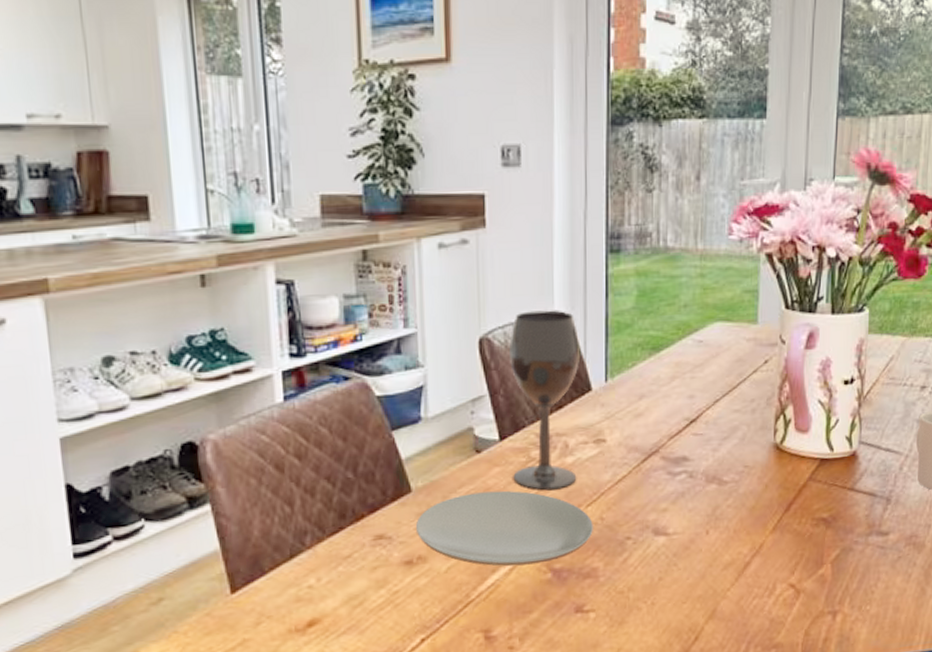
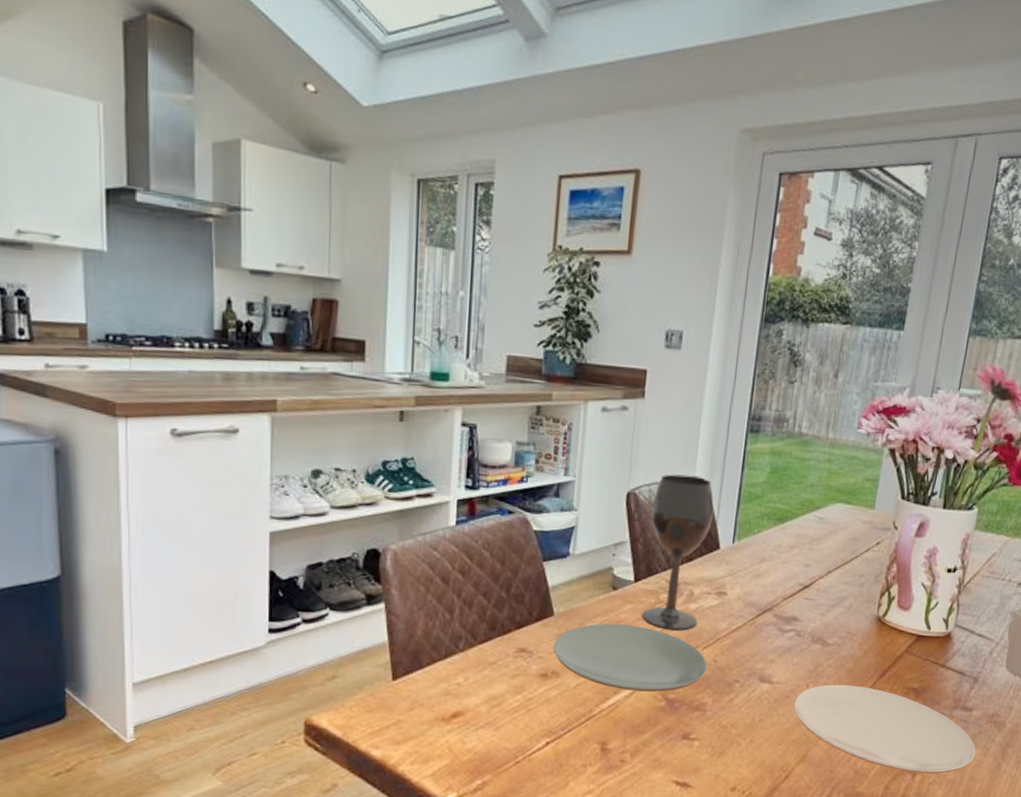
plate: none [696,524,897,613] -> present [794,684,976,774]

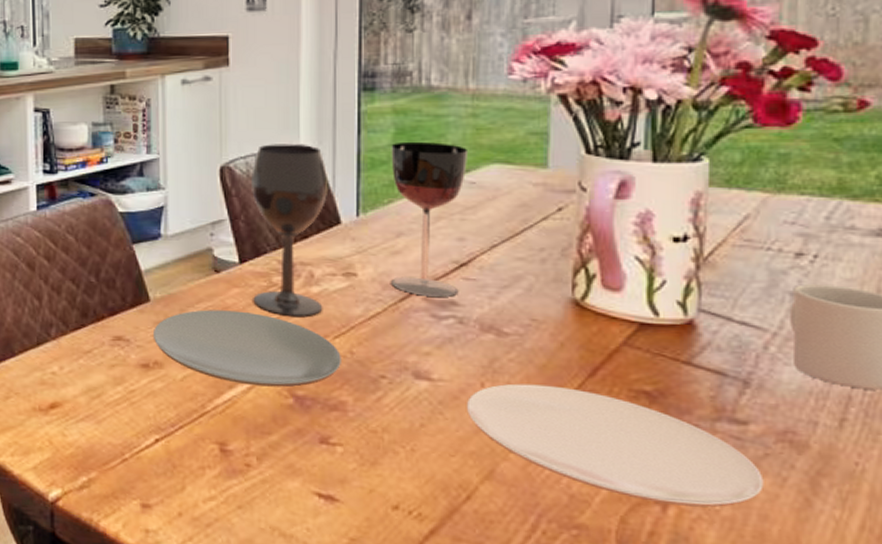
wineglass: none [752,479,821,614] -> present [391,141,467,297]

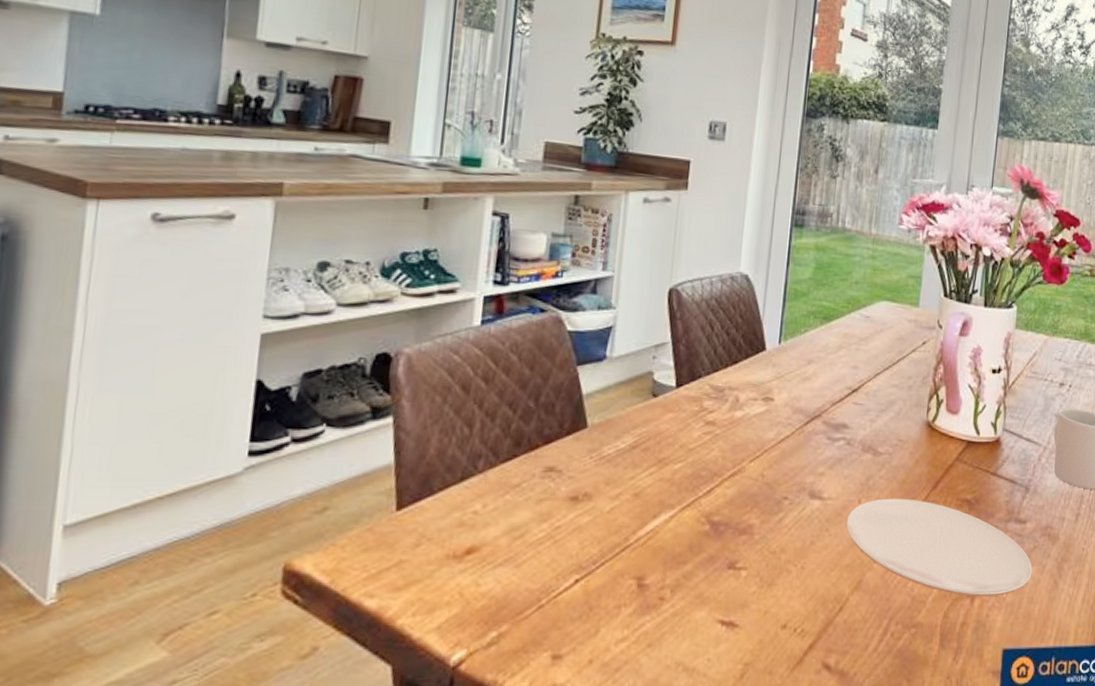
plate: present [152,309,341,388] -> none [585,436,754,514]
wine glass: present [251,144,329,317] -> none [684,269,760,442]
wineglass: present [391,141,467,297] -> none [800,276,866,420]

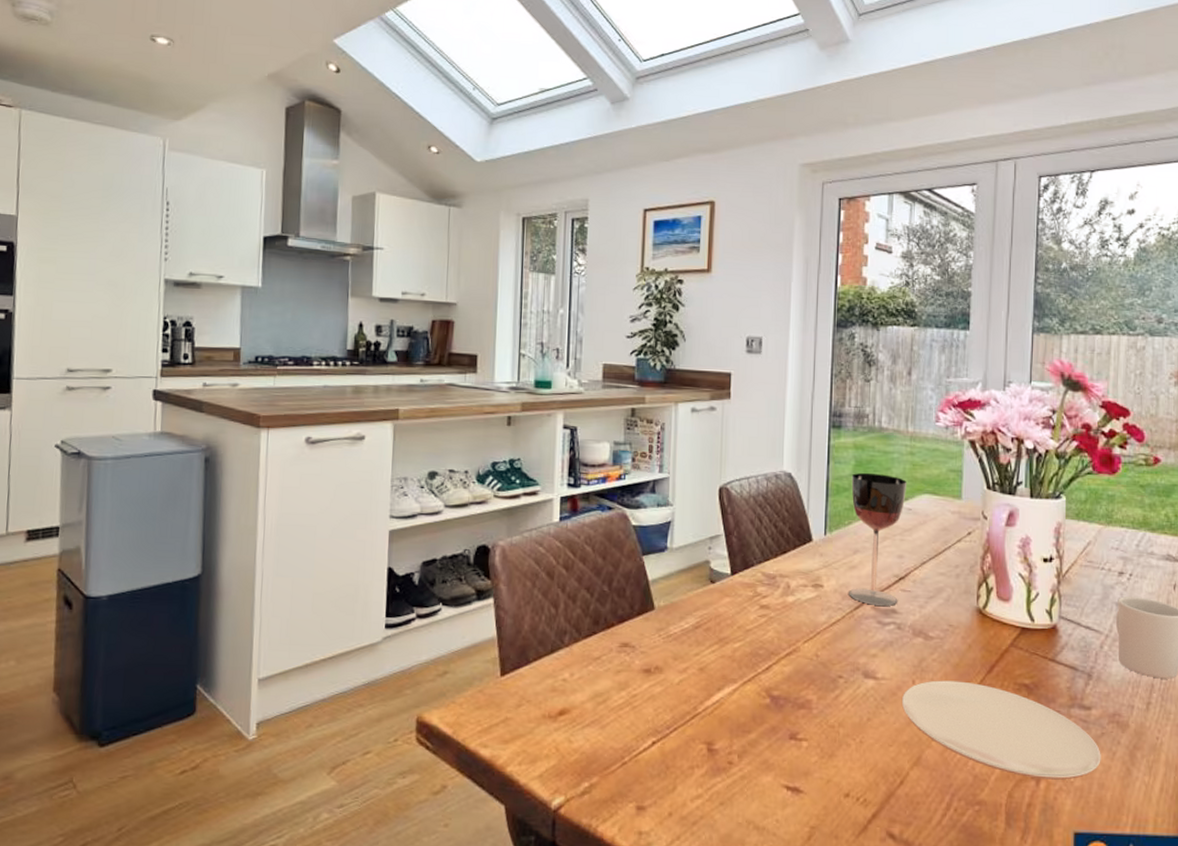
wineglass: none [800,276,866,420] -> present [849,472,906,606]

